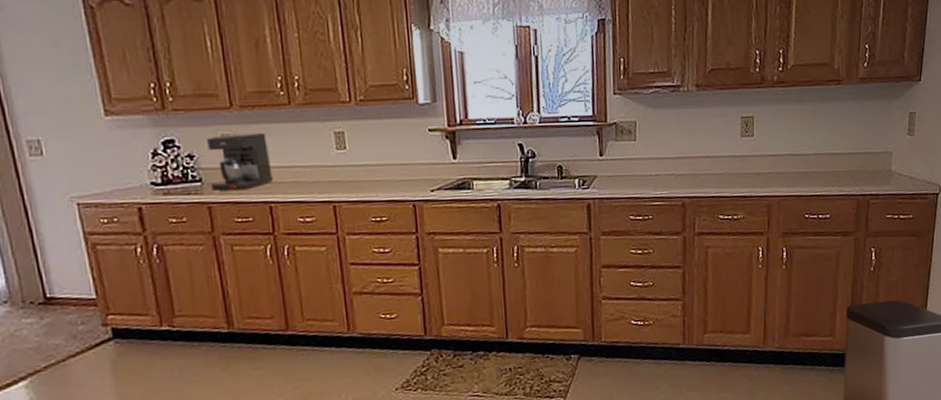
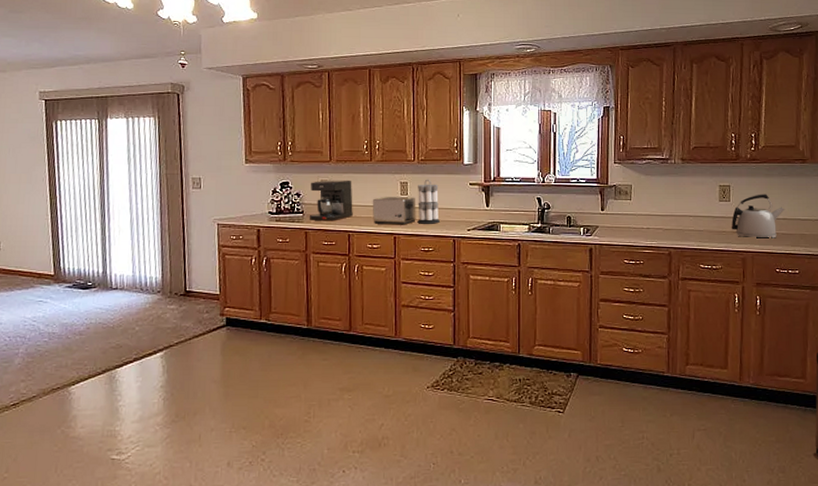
toaster: none [297,151,361,191] -> present [372,196,416,225]
spice rack: none [359,126,393,187] -> present [417,179,440,224]
kettle: none [754,124,816,179] -> present [731,194,785,238]

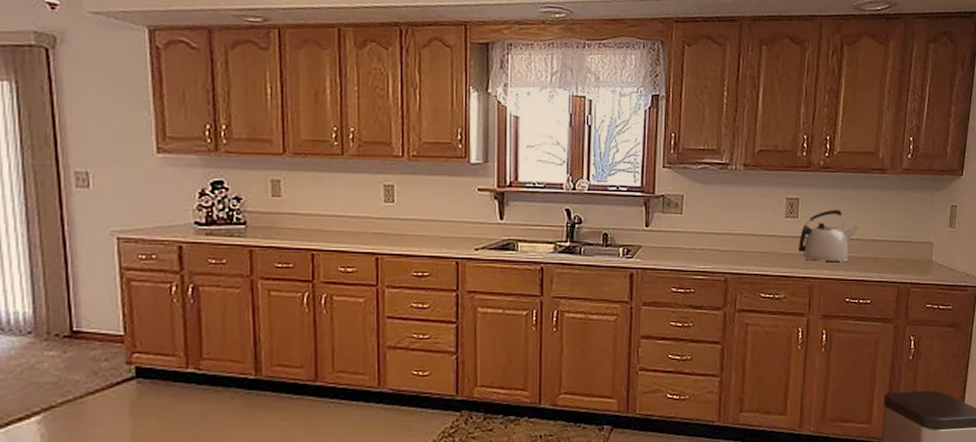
coffee maker: present [310,179,353,221] -> none [256,179,318,236]
toaster: present [372,196,416,225] -> none [344,203,406,242]
spice rack: present [417,179,440,224] -> none [408,181,438,241]

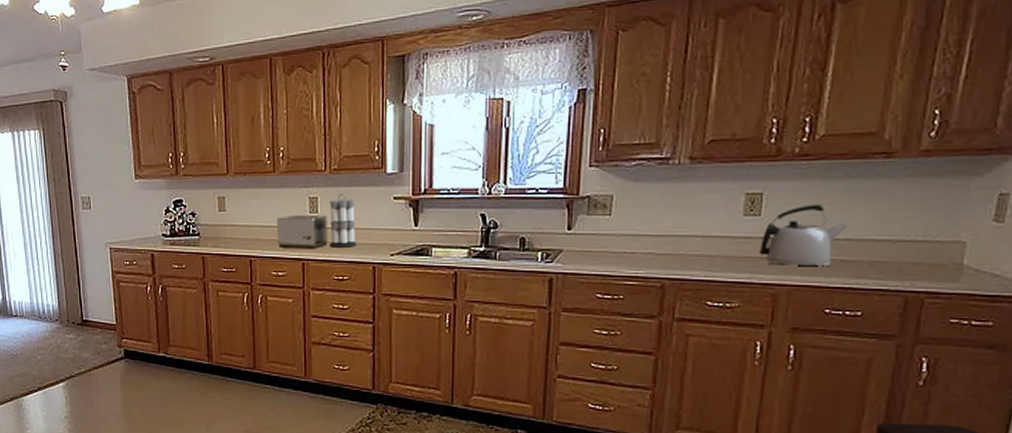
toaster: none [344,203,406,242] -> present [276,214,328,249]
spice rack: none [408,181,438,241] -> present [330,193,356,248]

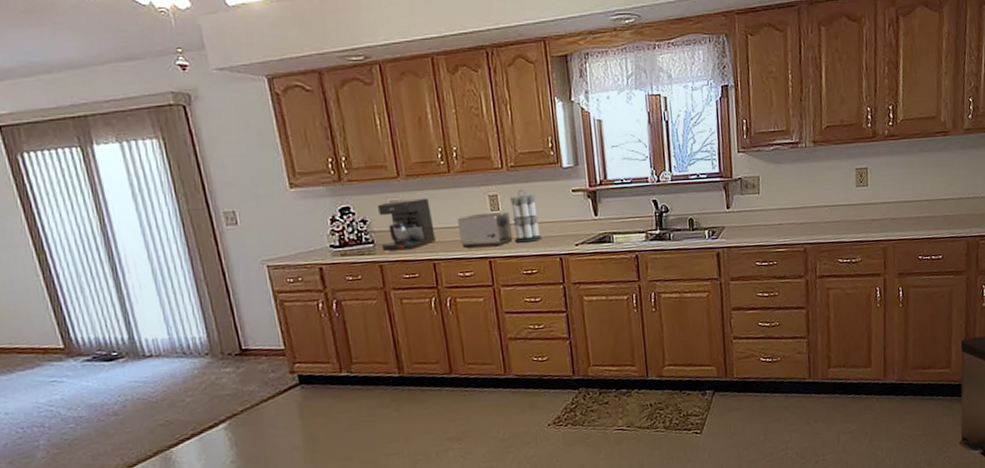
coffee maker: none [207,195,255,245] -> present [378,198,436,251]
kettle: present [758,204,848,267] -> none [869,174,926,225]

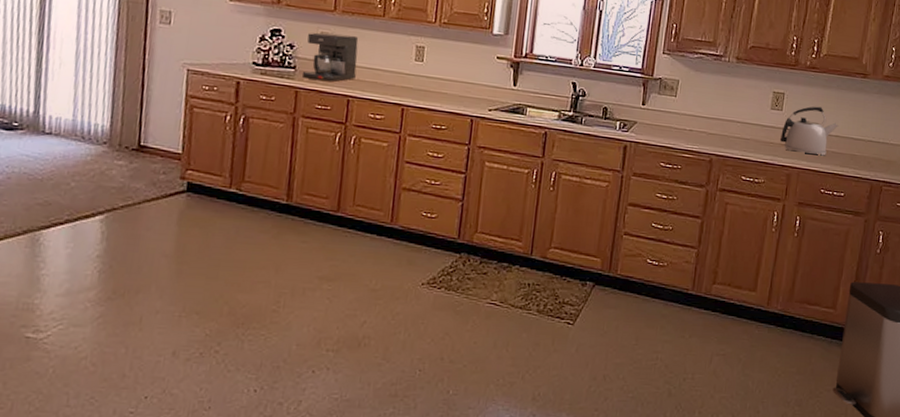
toaster: present [457,212,513,248] -> none [379,59,433,96]
spice rack: present [510,189,541,243] -> none [431,46,461,99]
kettle: none [869,174,926,225] -> present [779,106,838,156]

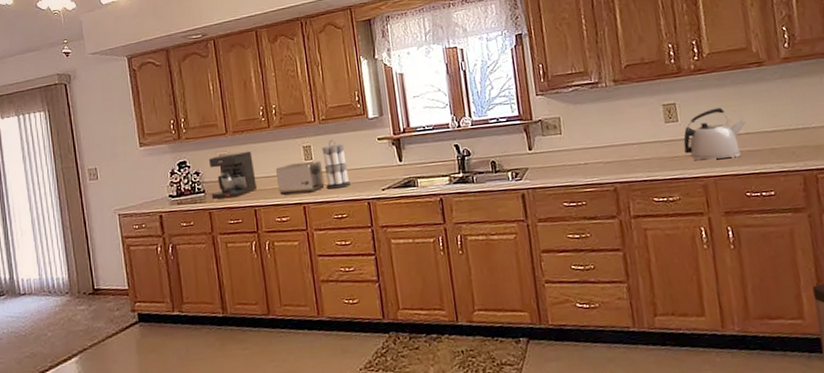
toaster: none [379,59,433,96] -> present [275,161,325,195]
spice rack: none [431,46,461,99] -> present [322,139,351,189]

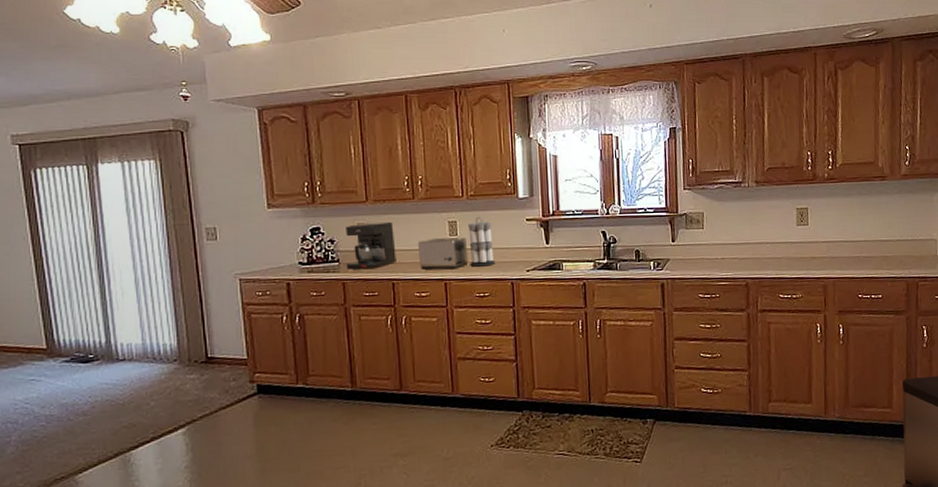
kettle: present [683,107,746,161] -> none [810,215,865,263]

